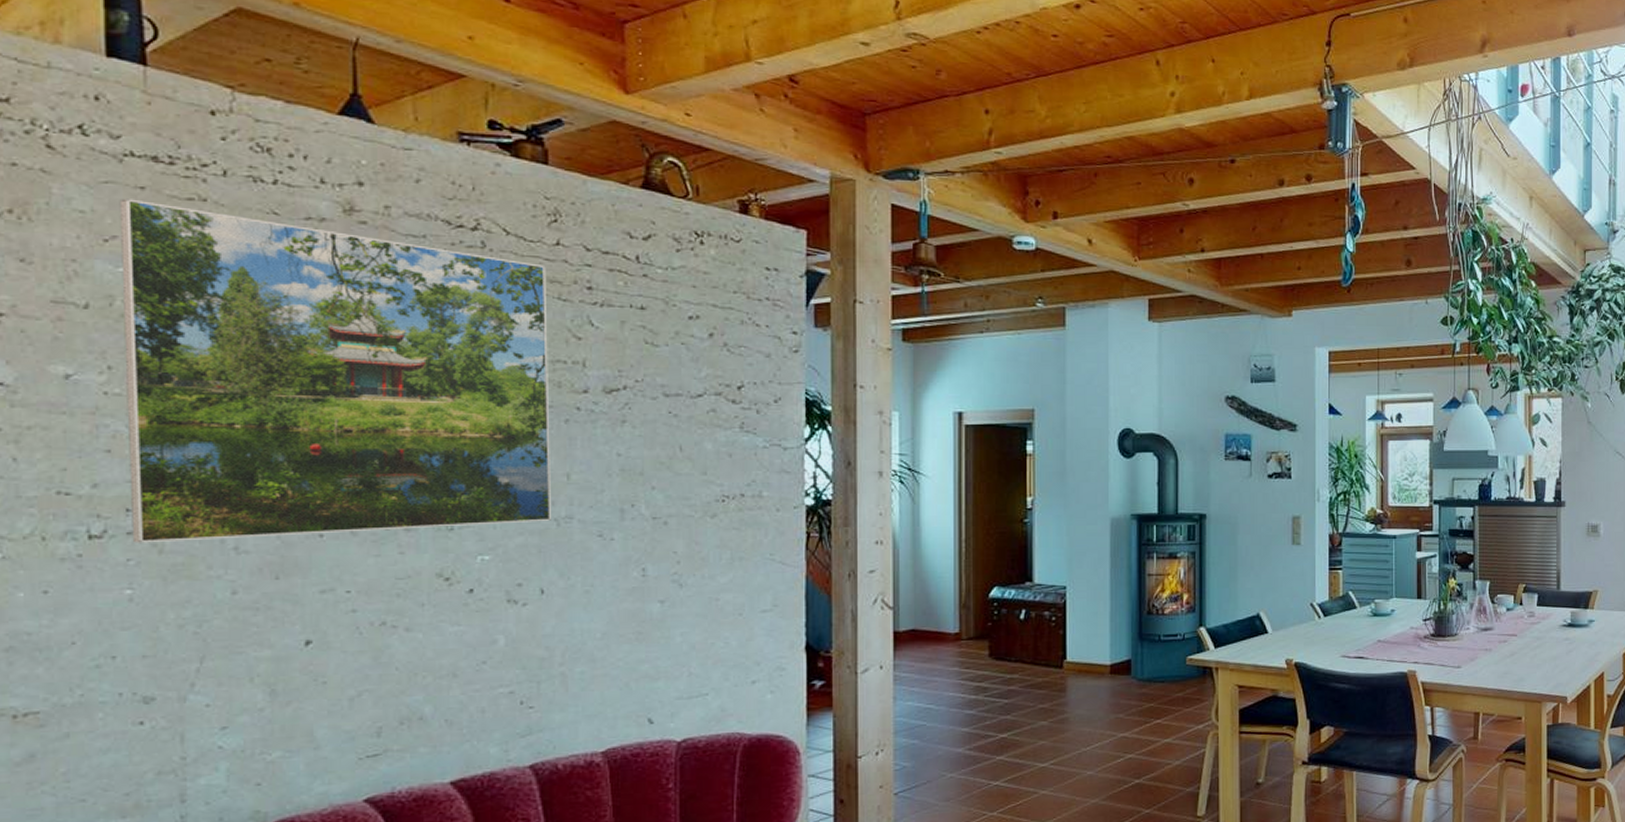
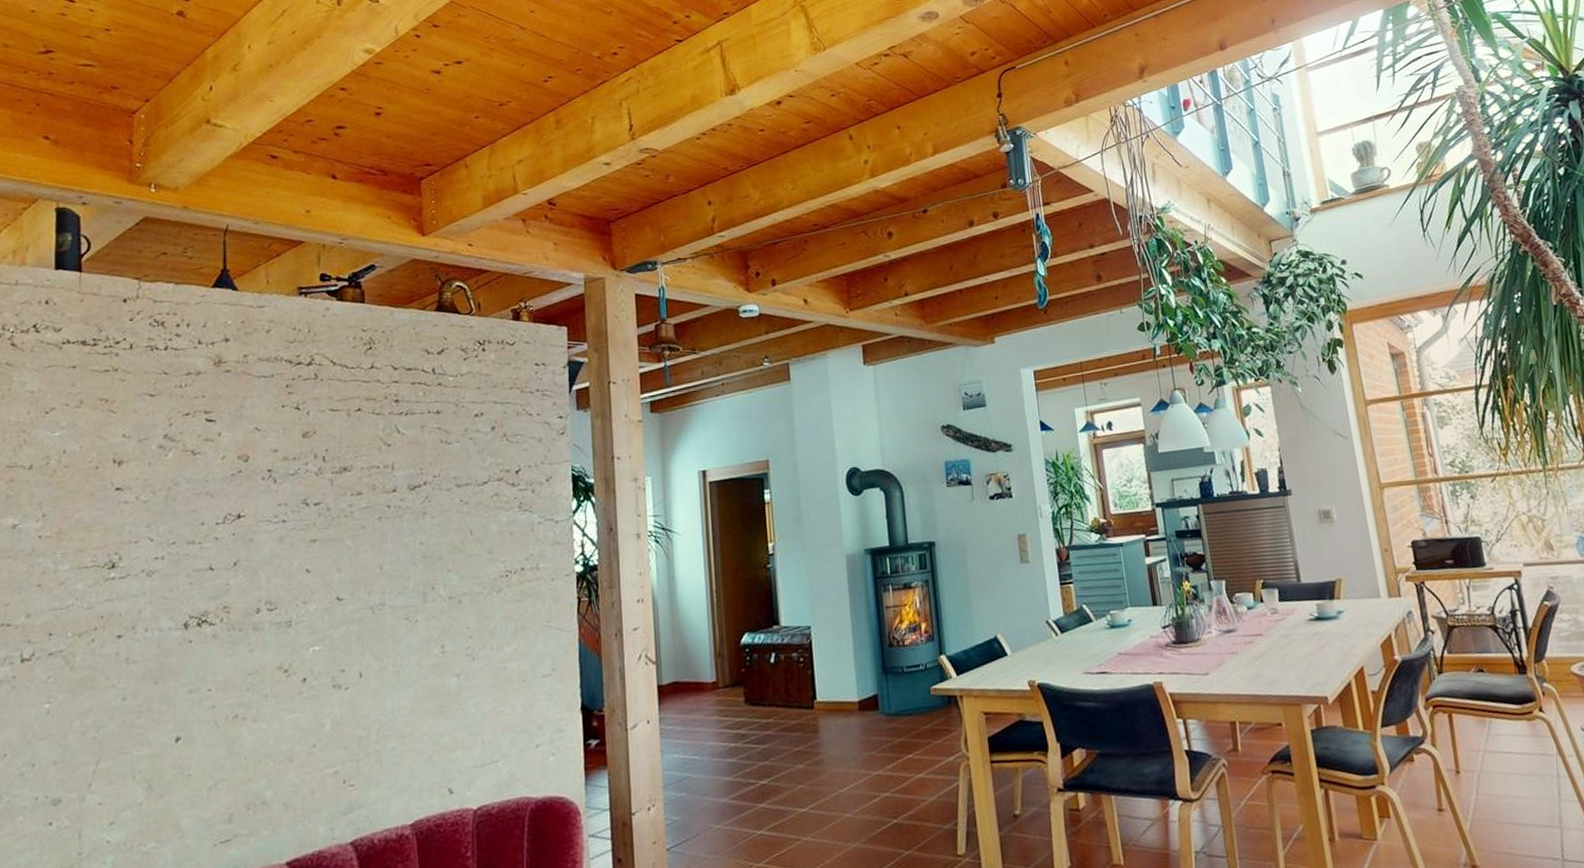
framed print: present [119,198,551,543] -> none [52,377,368,663]

